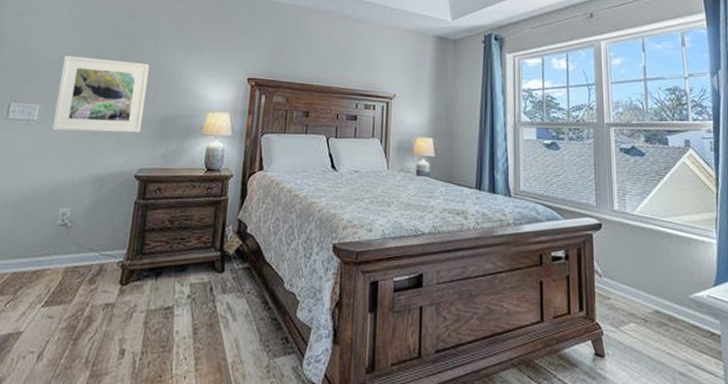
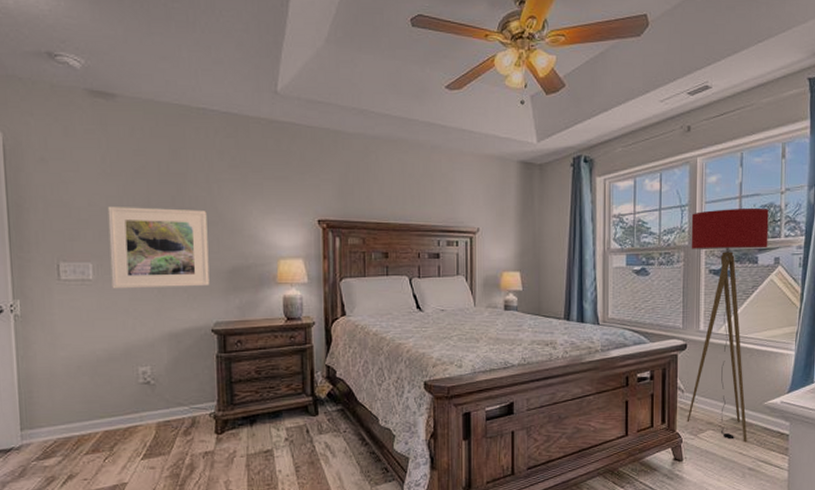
floor lamp: none [598,90,677,341] -> present [687,207,769,443]

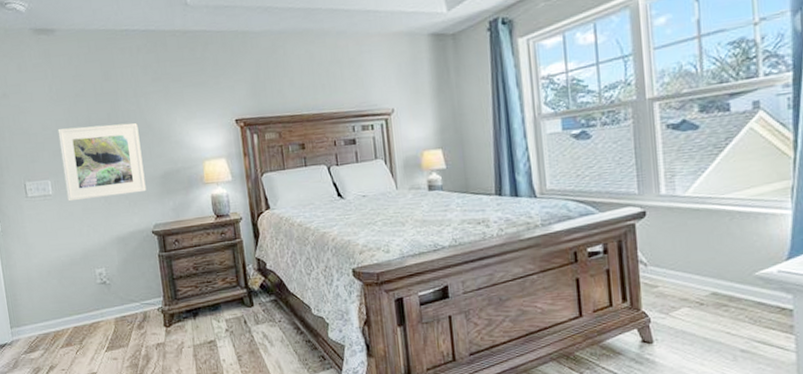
floor lamp: present [687,207,769,443] -> none [637,45,742,321]

